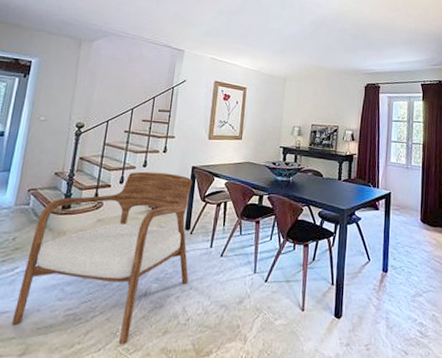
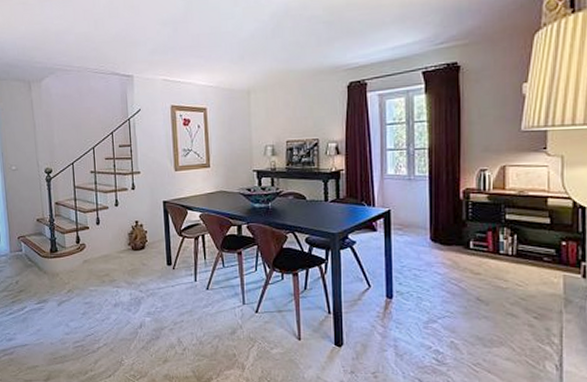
armchair: present [11,171,193,345] -> none [32,210,180,372]

